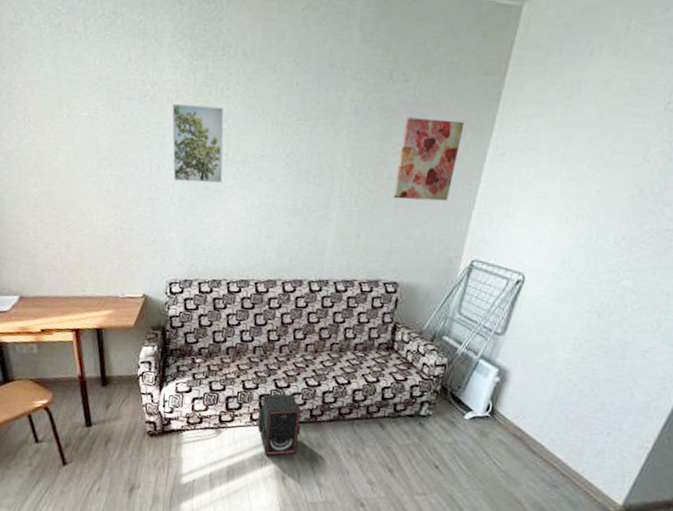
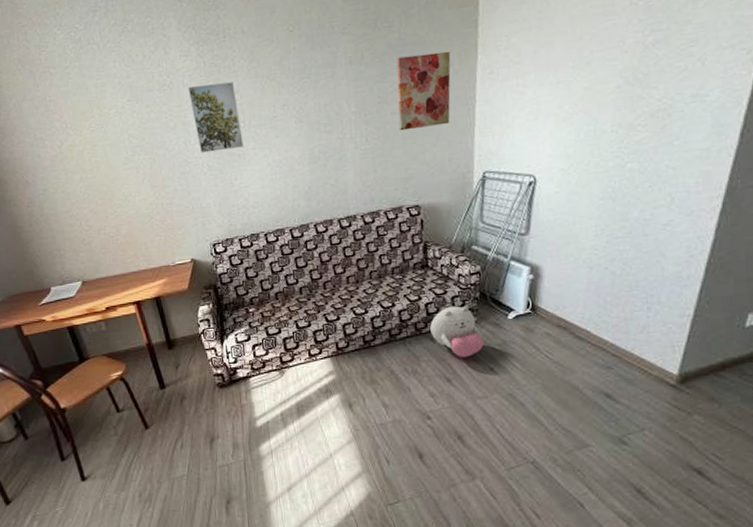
stereo: present [256,393,302,456] -> none [314,325,358,387]
plush toy: none [382,394,435,451] -> present [430,306,484,358]

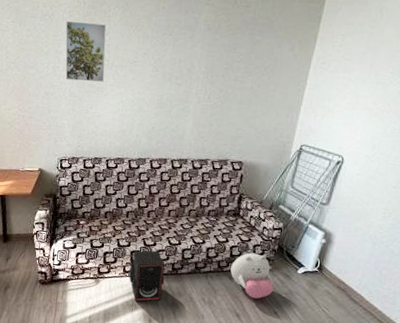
stereo: none [314,325,358,387] -> present [128,250,165,302]
wall art: present [396,51,451,131] -> none [238,34,293,99]

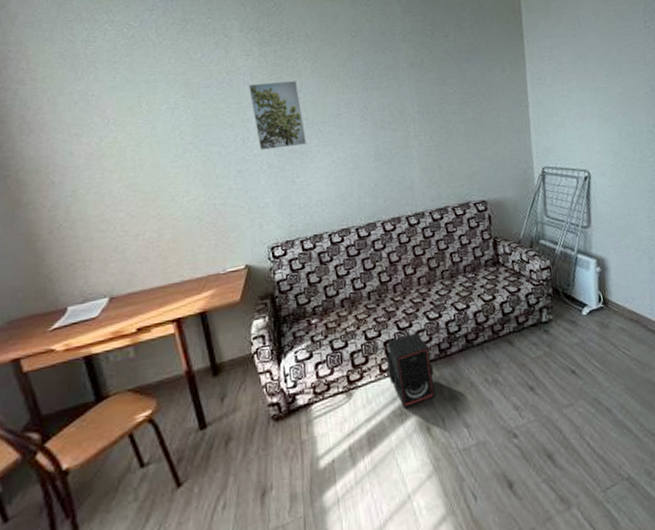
plush toy: present [230,252,274,299] -> none [507,304,563,362]

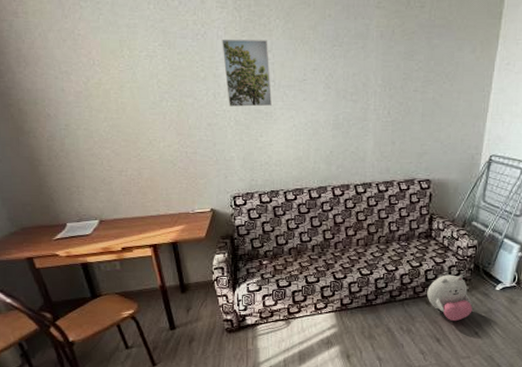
stereo: present [386,333,436,408] -> none [320,283,359,339]
plush toy: none [507,304,563,362] -> present [427,274,473,322]

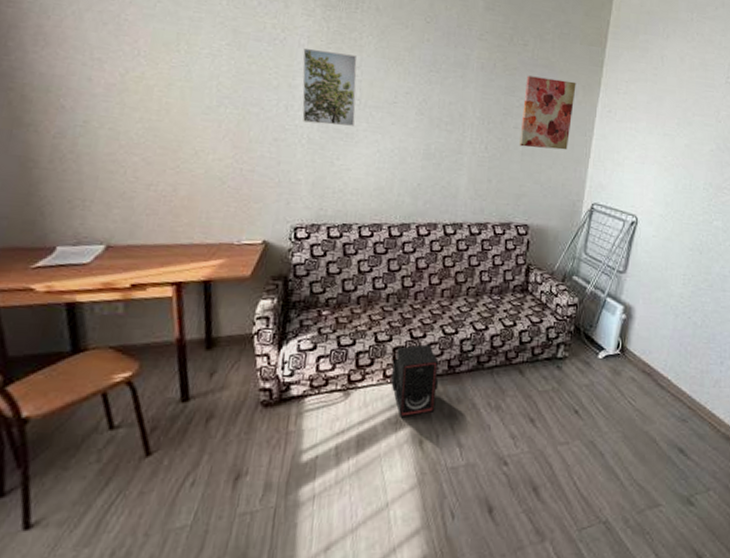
stereo: none [320,283,359,339] -> present [390,344,439,418]
wall art: none [419,38,474,108] -> present [519,76,576,150]
plush toy: present [427,274,473,322] -> none [521,337,573,397]

